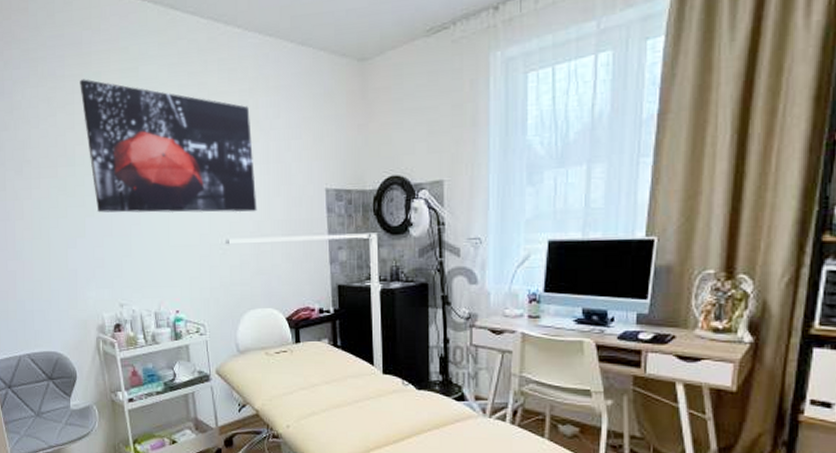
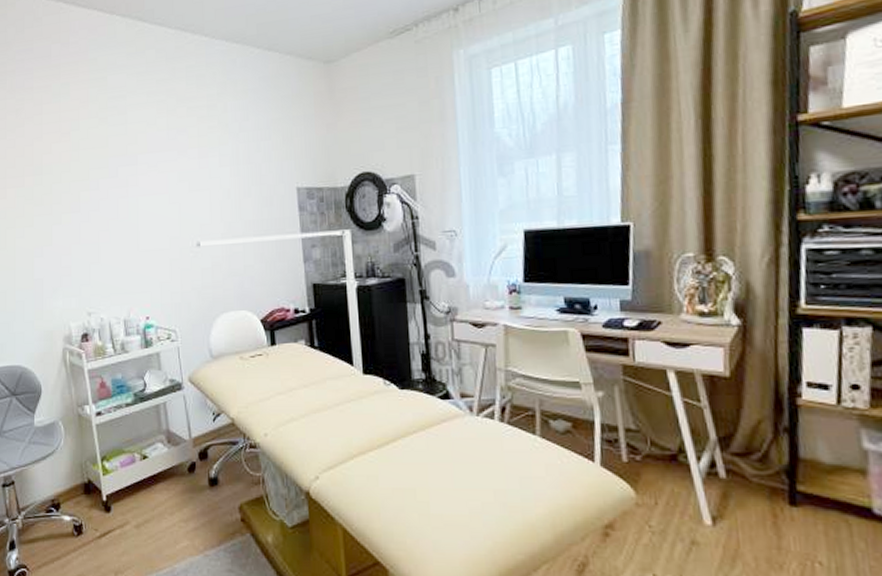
wall art: present [80,79,257,213] -> none [48,90,228,220]

